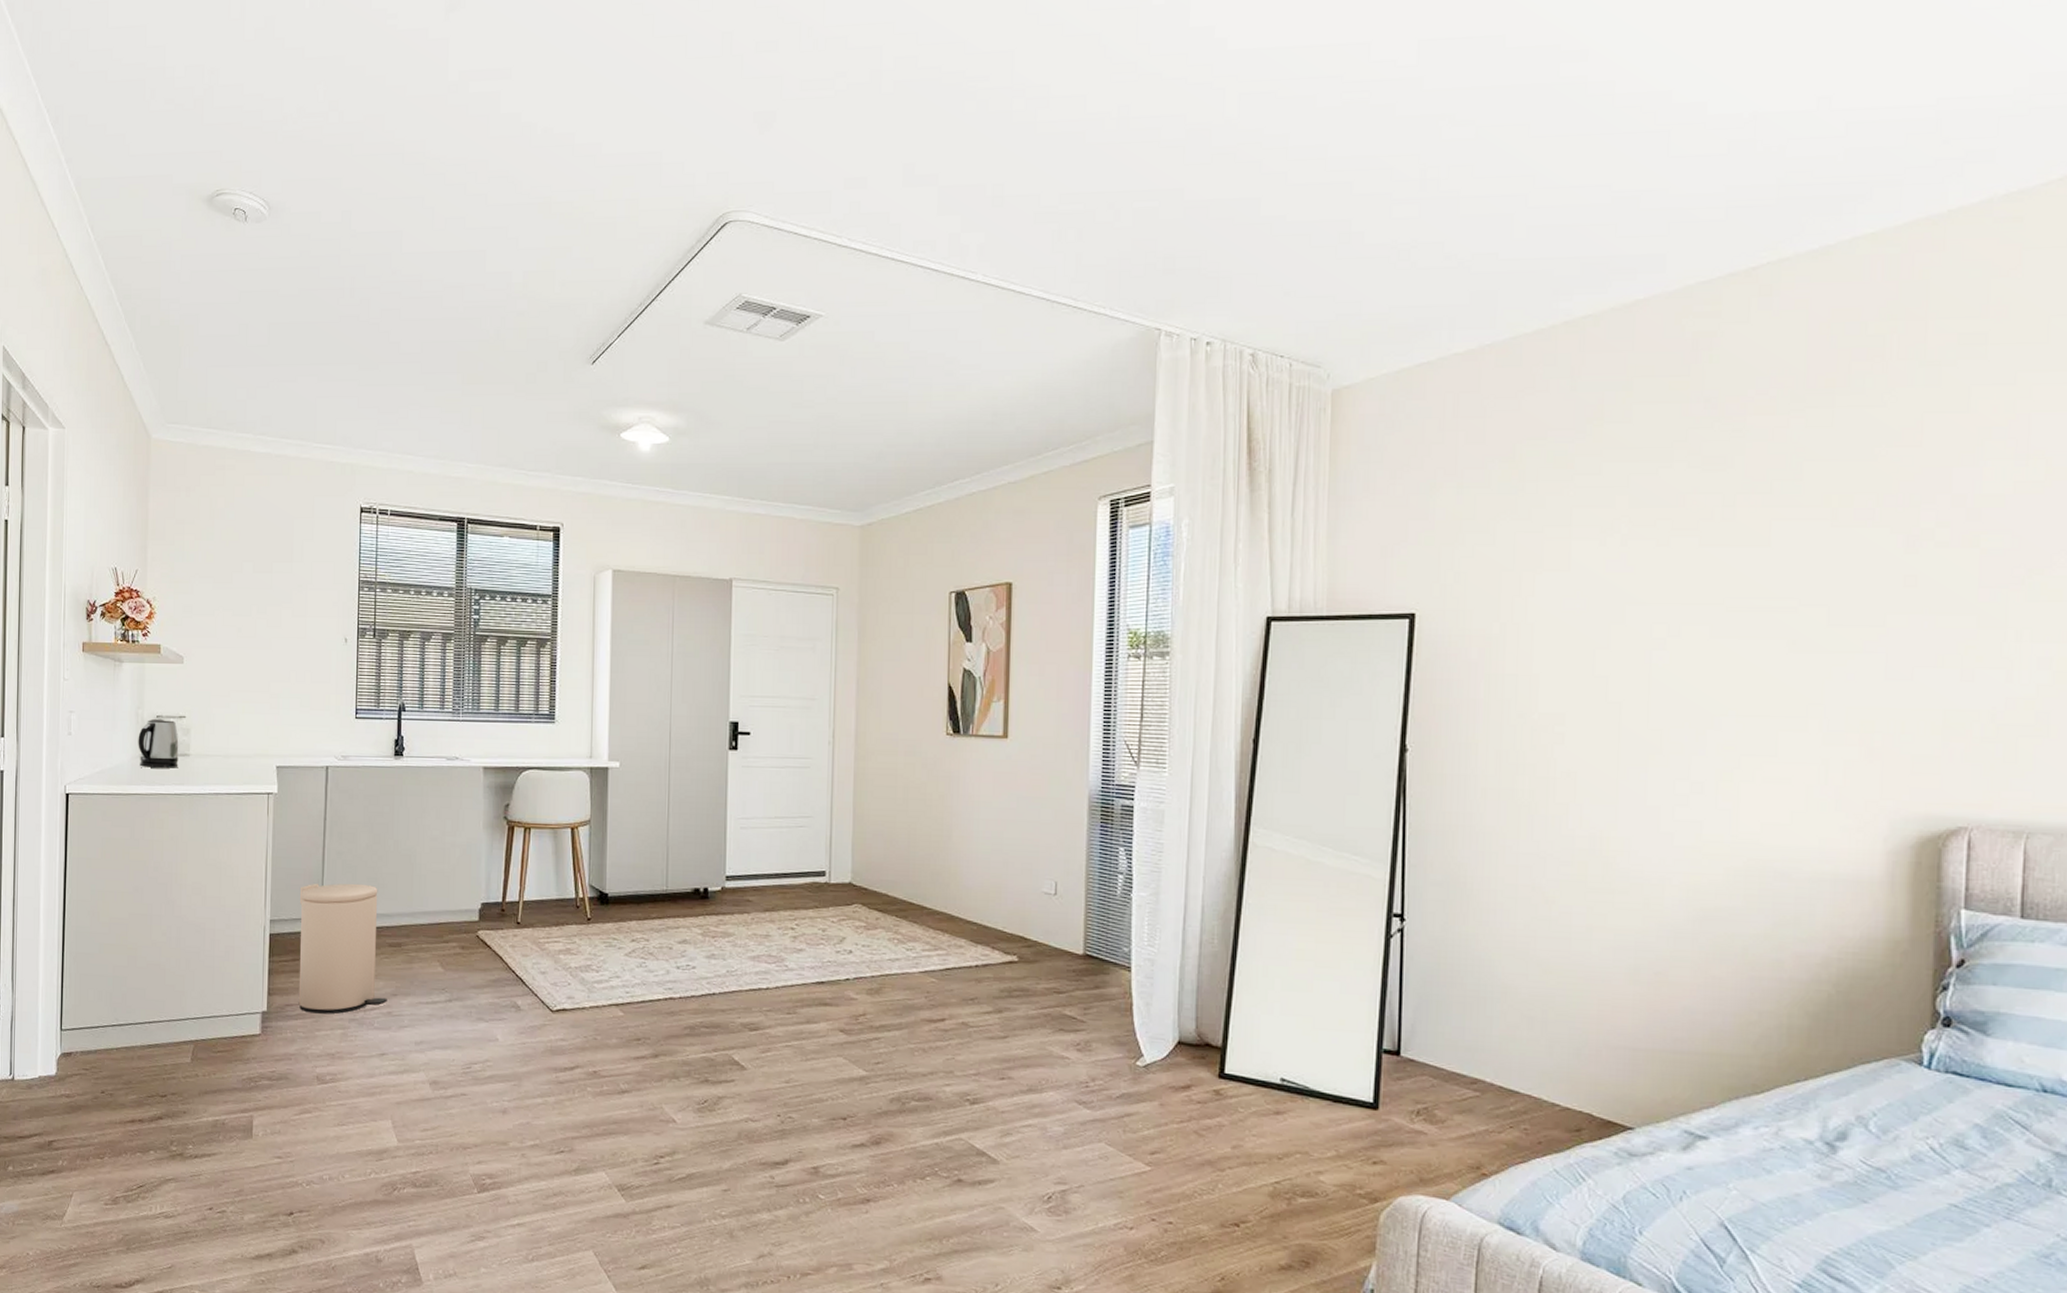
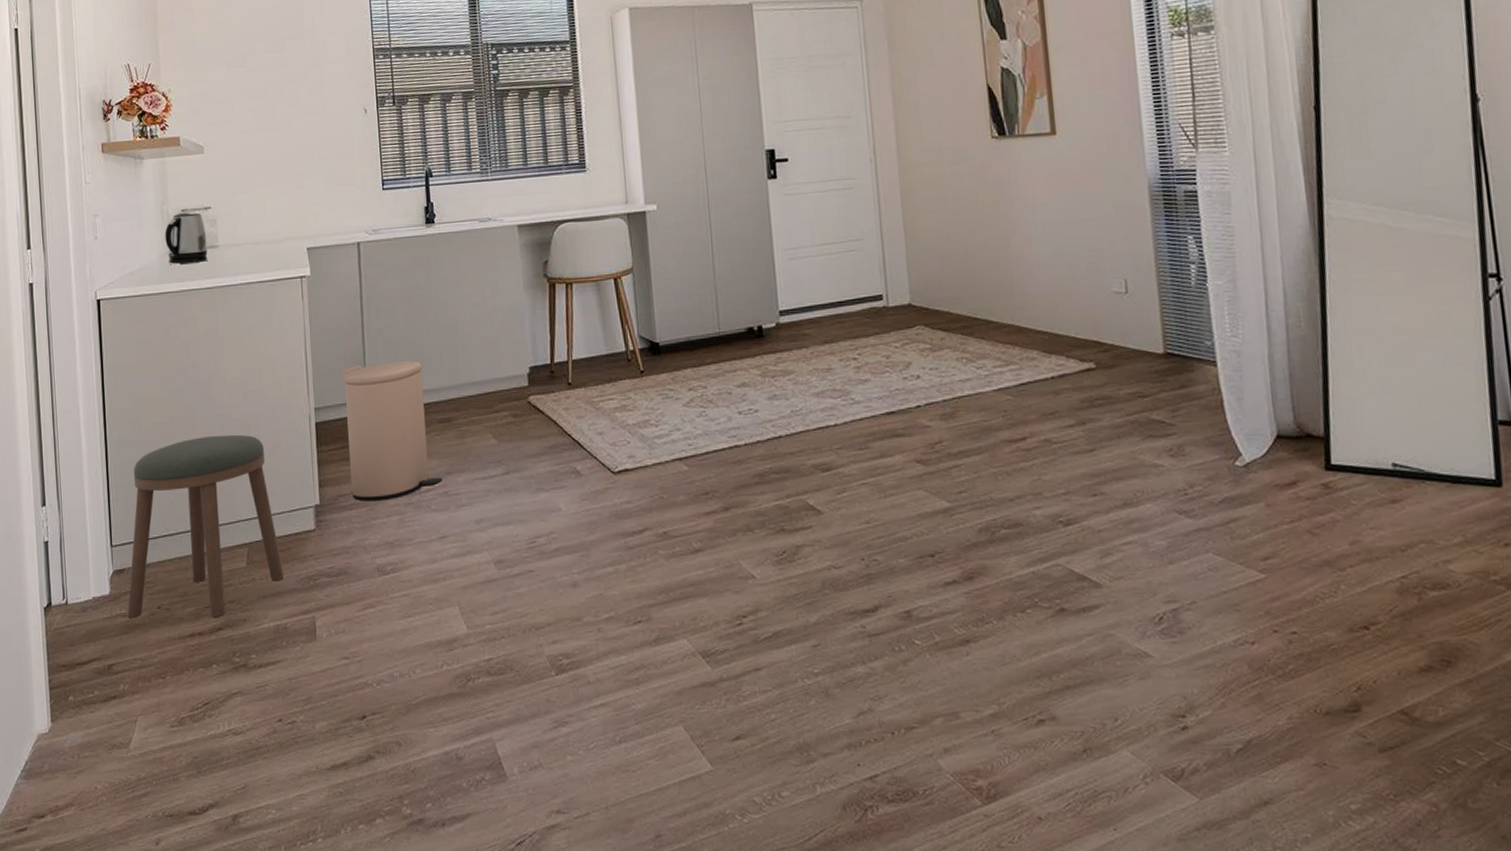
stool: none [71,935,227,1107] -> present [127,434,285,618]

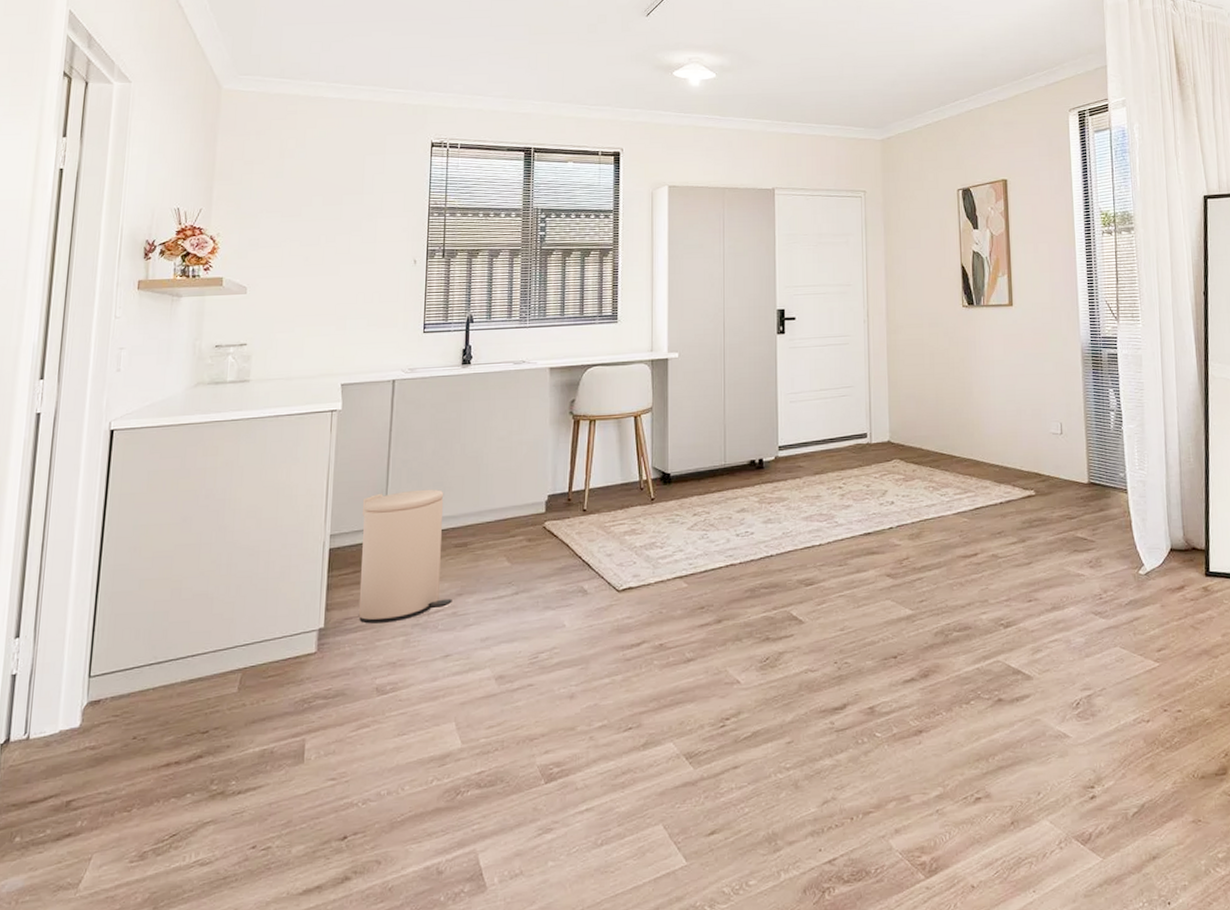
stool: present [127,434,285,618] -> none [97,561,278,750]
kettle: present [165,211,208,264] -> none [193,347,239,397]

